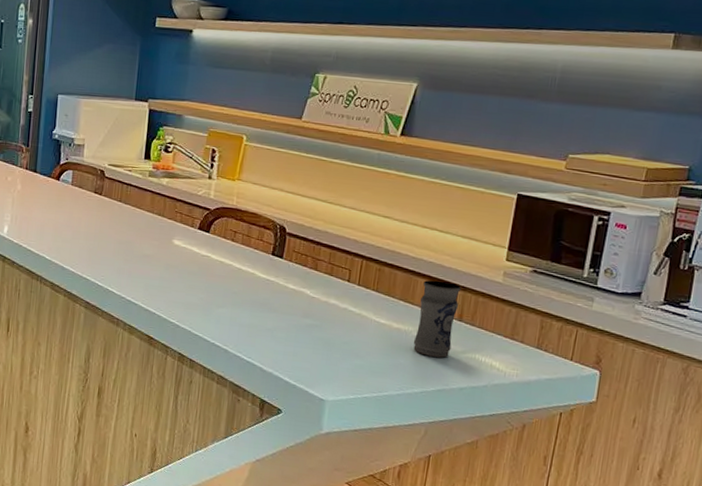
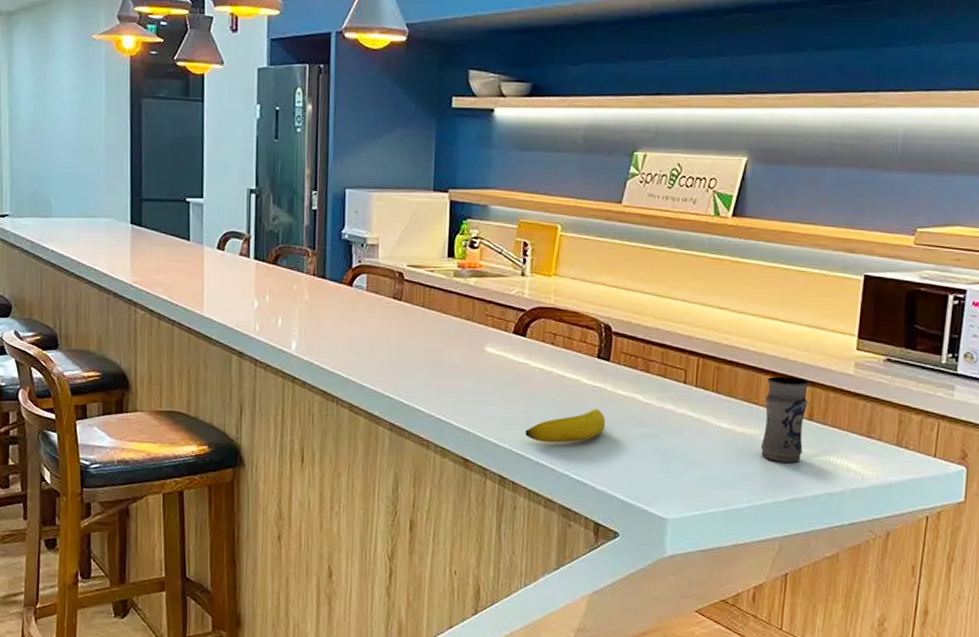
banana: none [204,299,276,328] -> present [525,408,606,443]

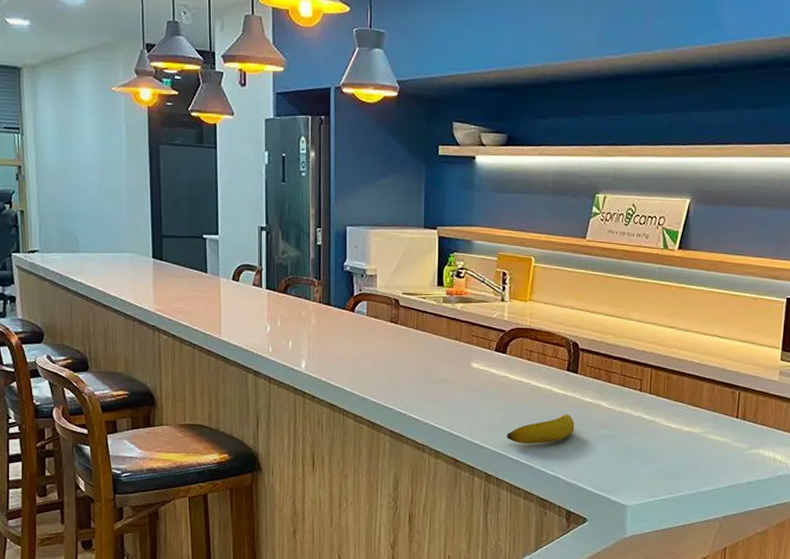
jar: present [760,376,810,463] -> none [703,383,743,455]

